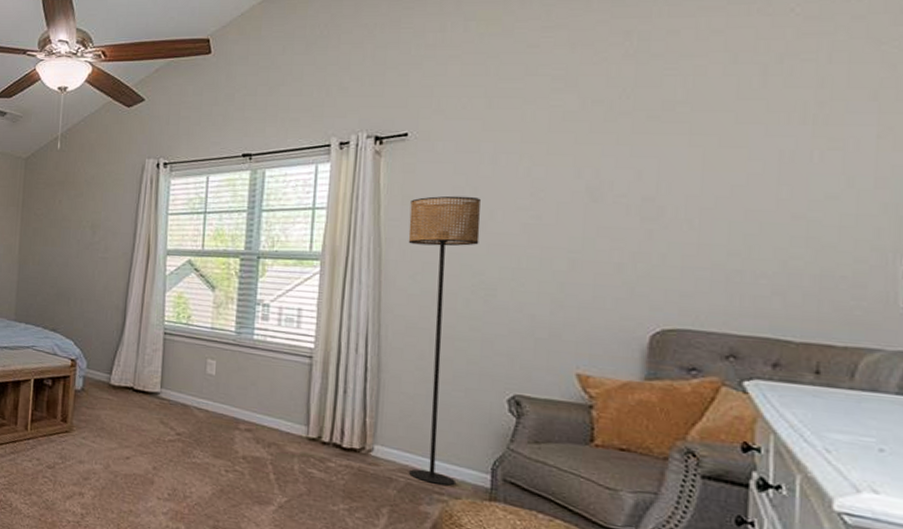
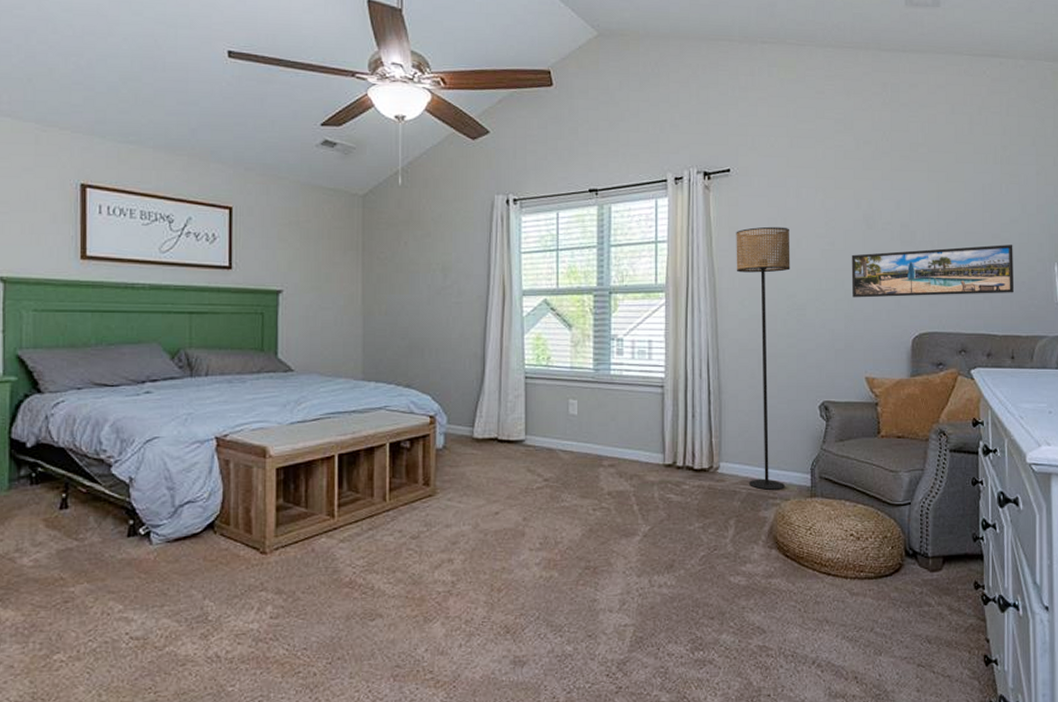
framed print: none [563,227,828,290] -> present [851,244,1014,298]

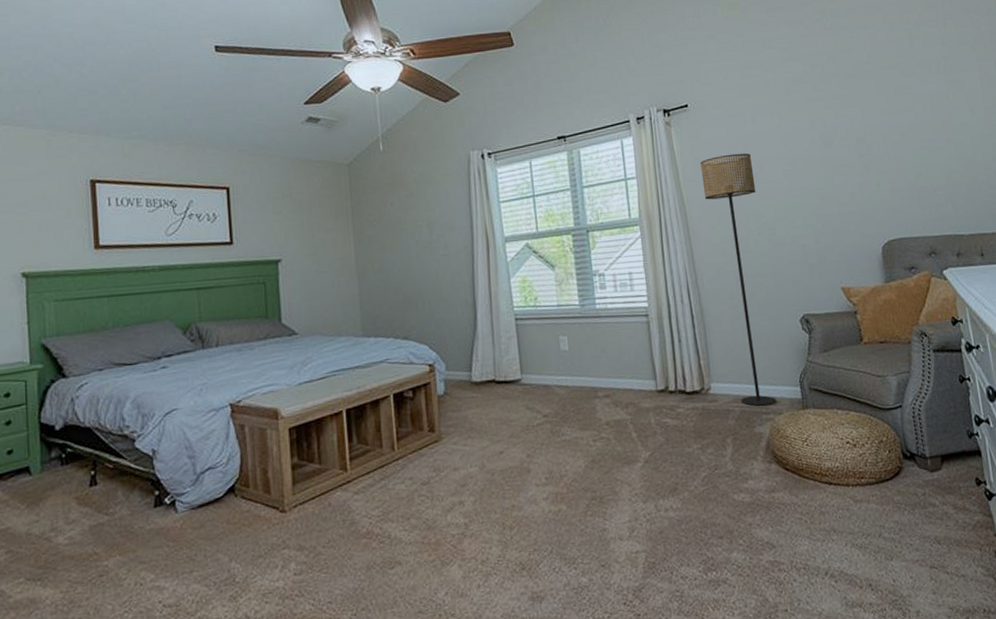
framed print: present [851,244,1014,298] -> none [813,147,974,213]

